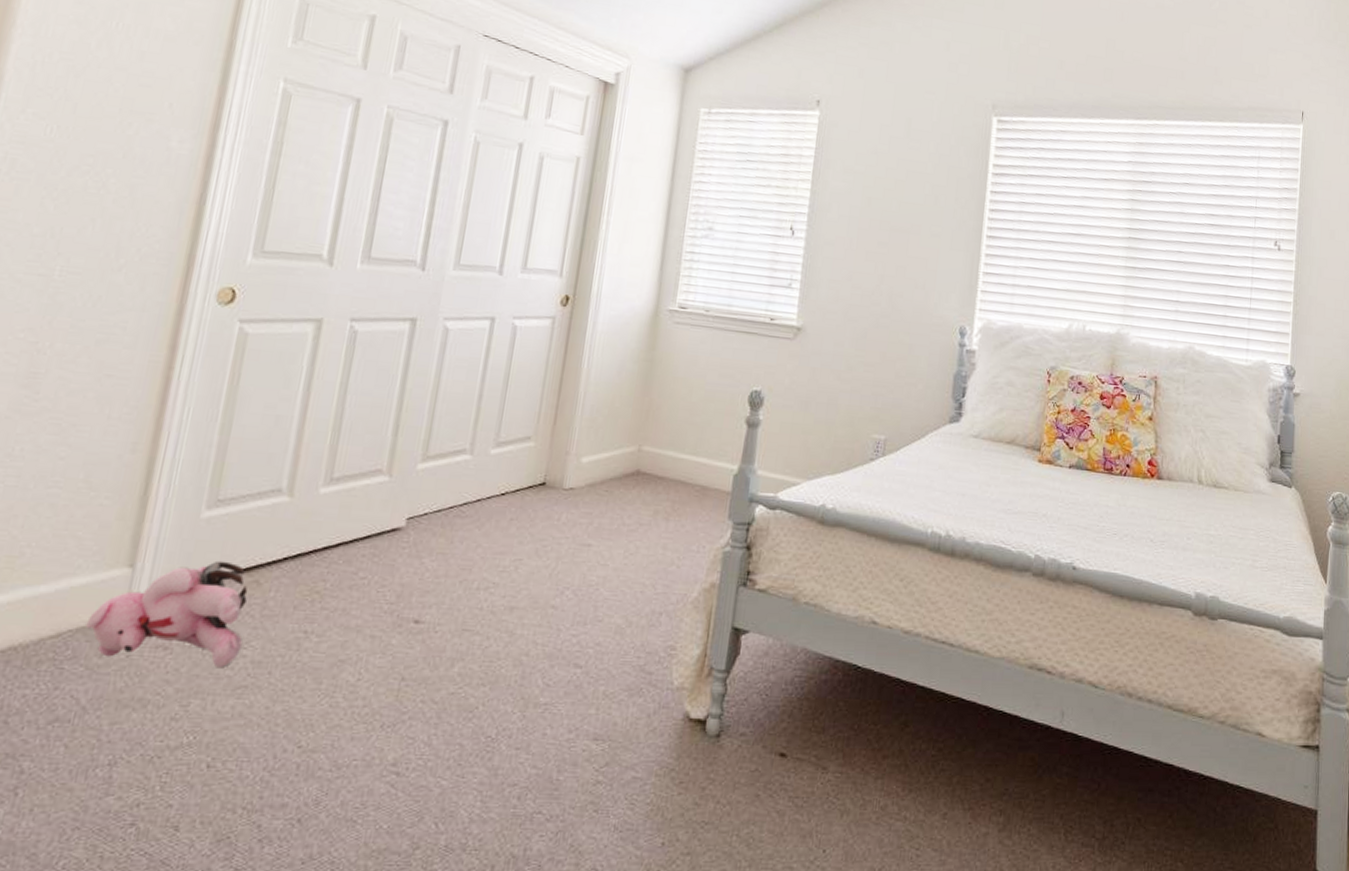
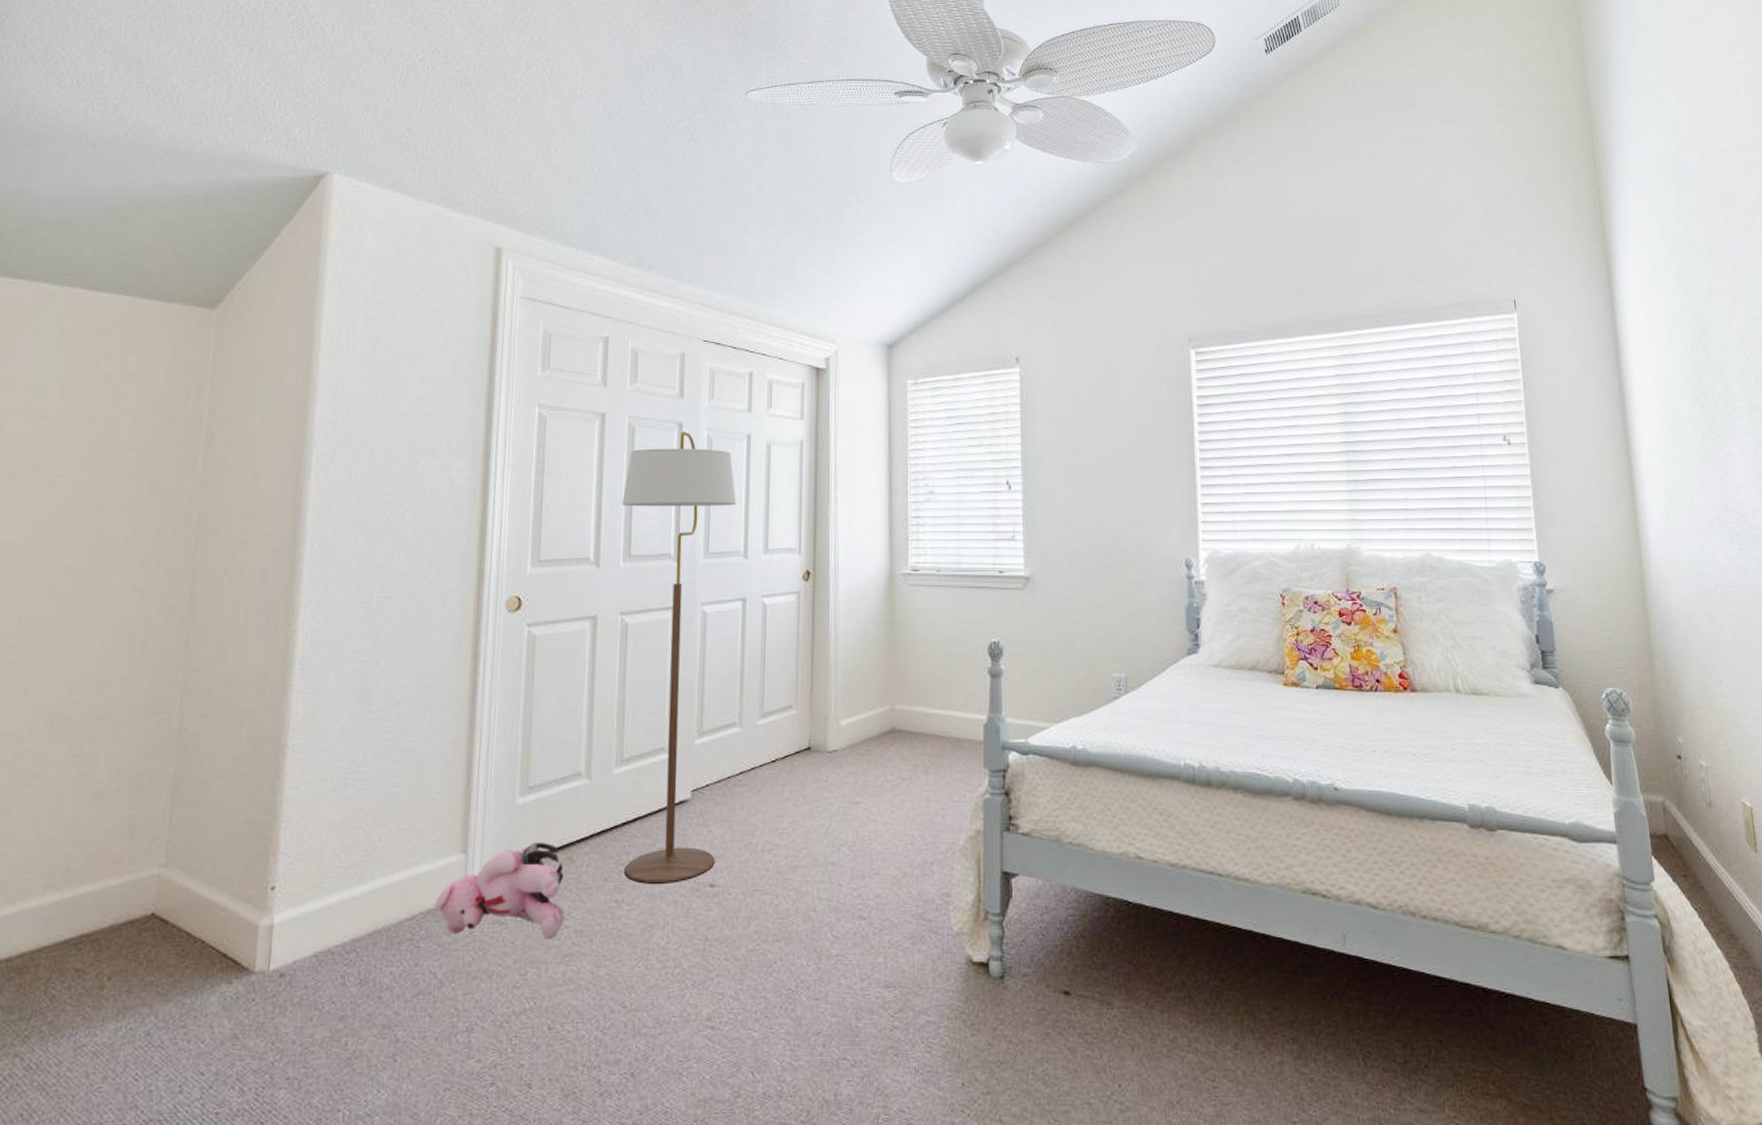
floor lamp: none [317,130,499,618] -> present [622,431,736,885]

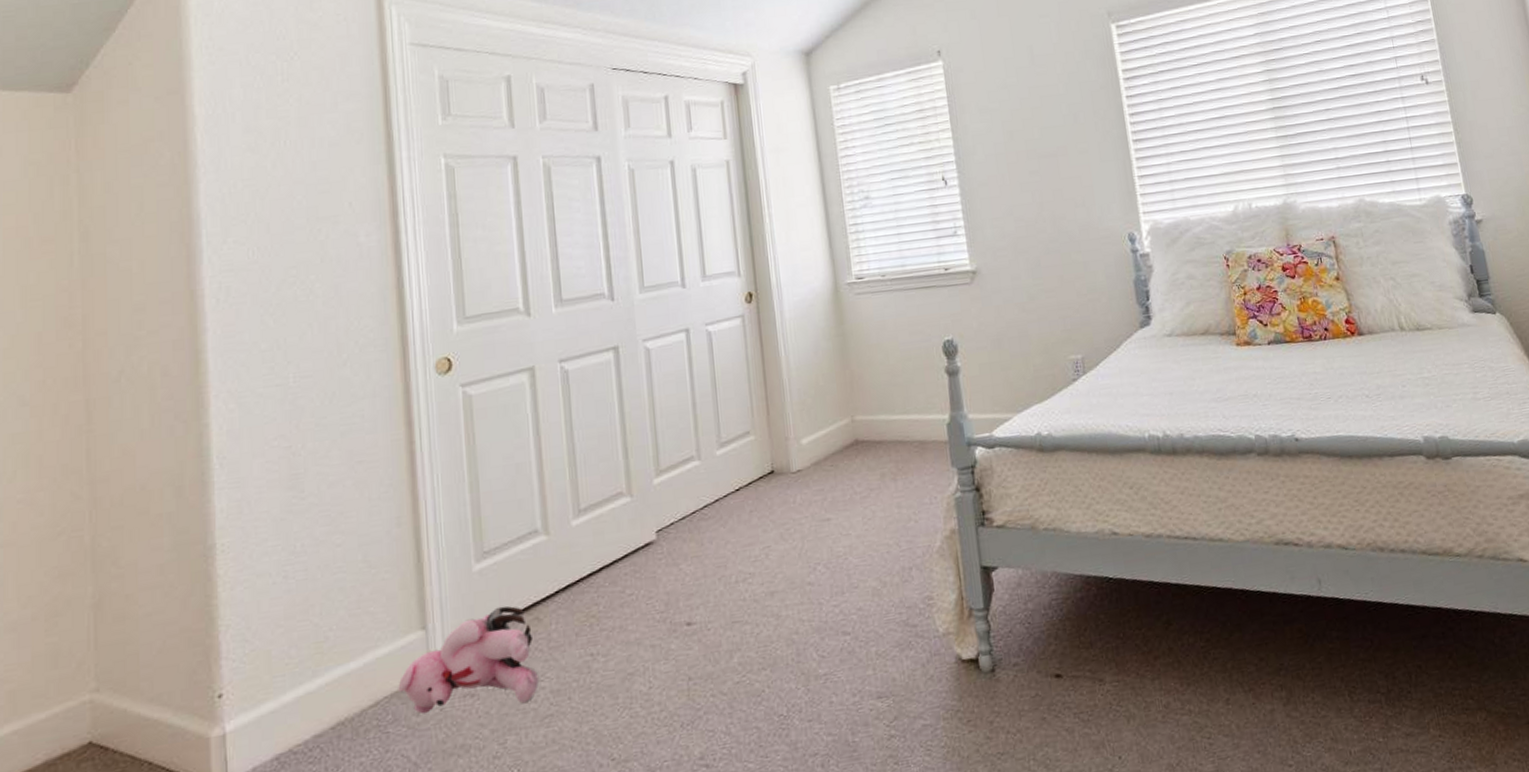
floor lamp: present [622,431,736,885] -> none [546,165,690,634]

